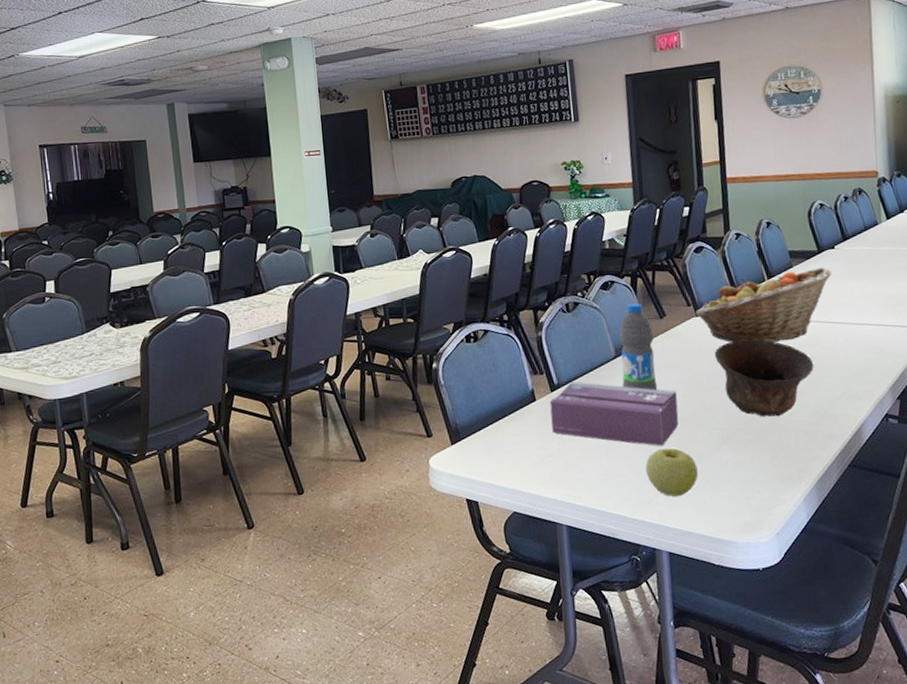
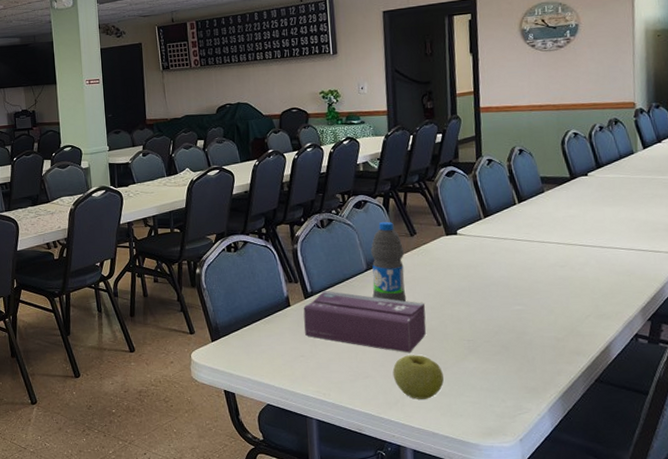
fruit basket: present [696,267,832,343] -> none [446,193,584,262]
bowl: present [714,339,814,417] -> none [463,258,563,332]

